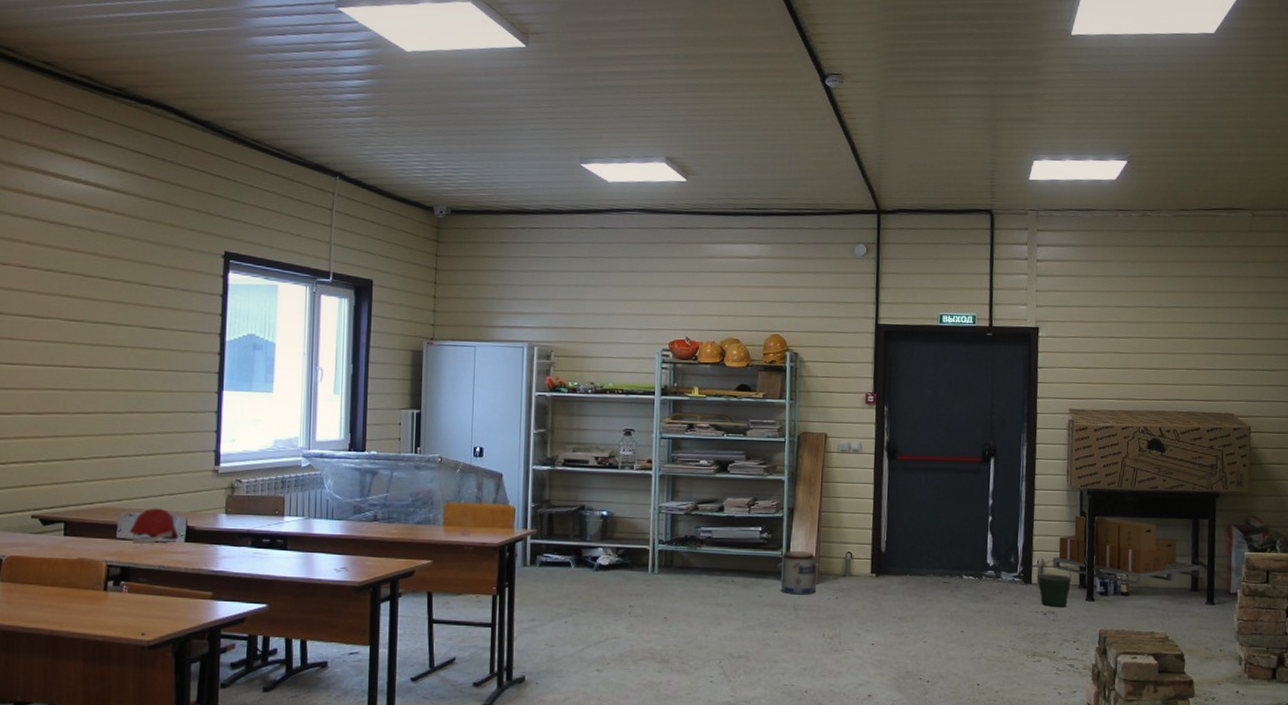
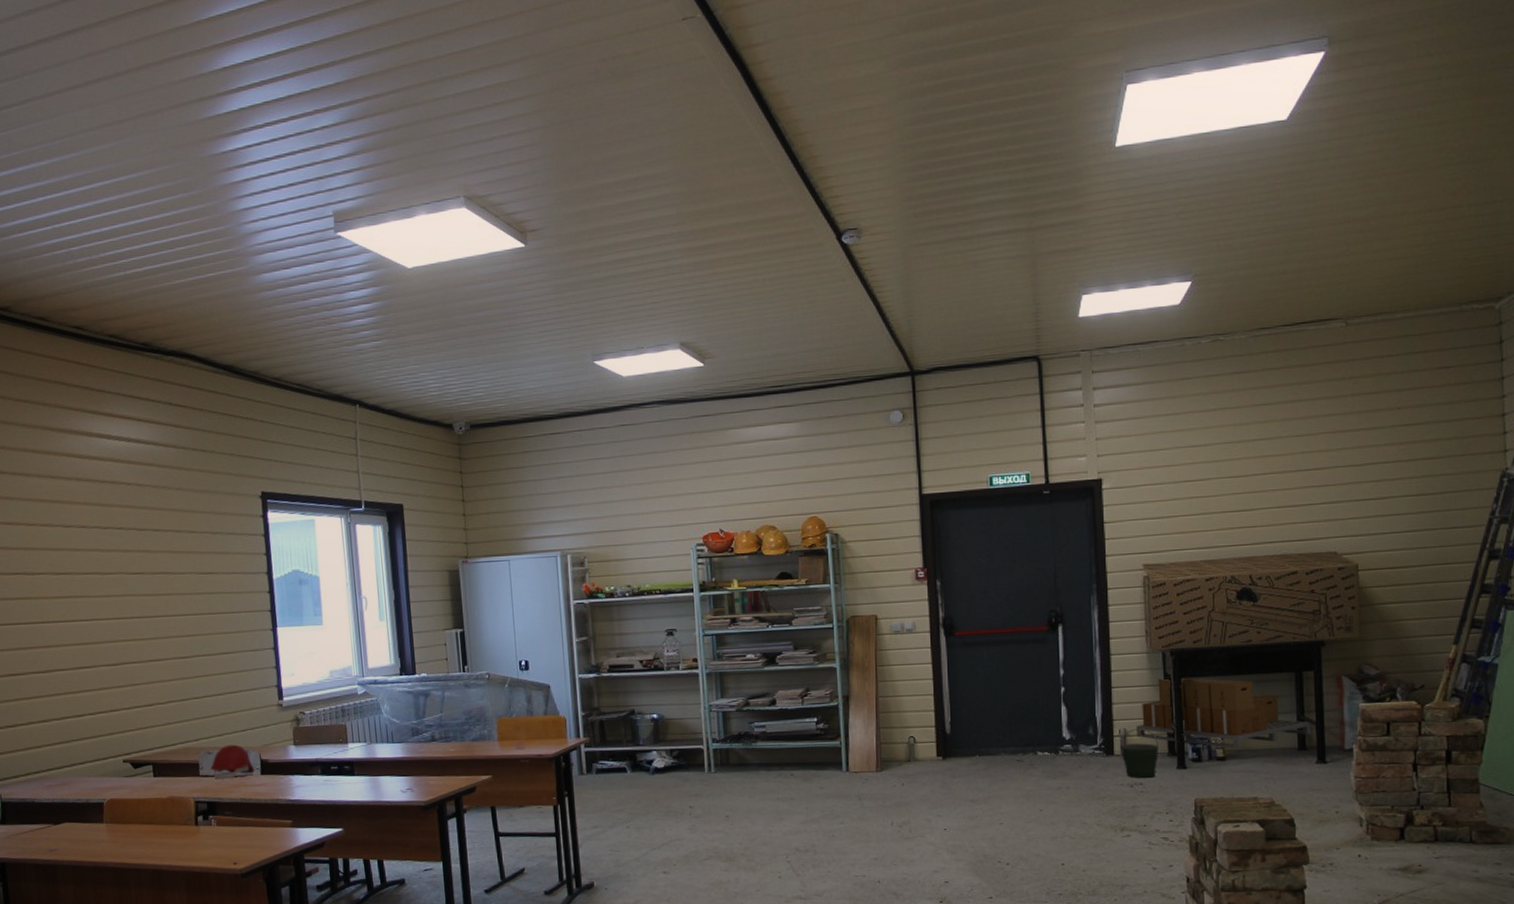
books: none [683,396,728,422] -> present [724,588,771,616]
paint can: present [777,551,821,595] -> none [837,739,883,784]

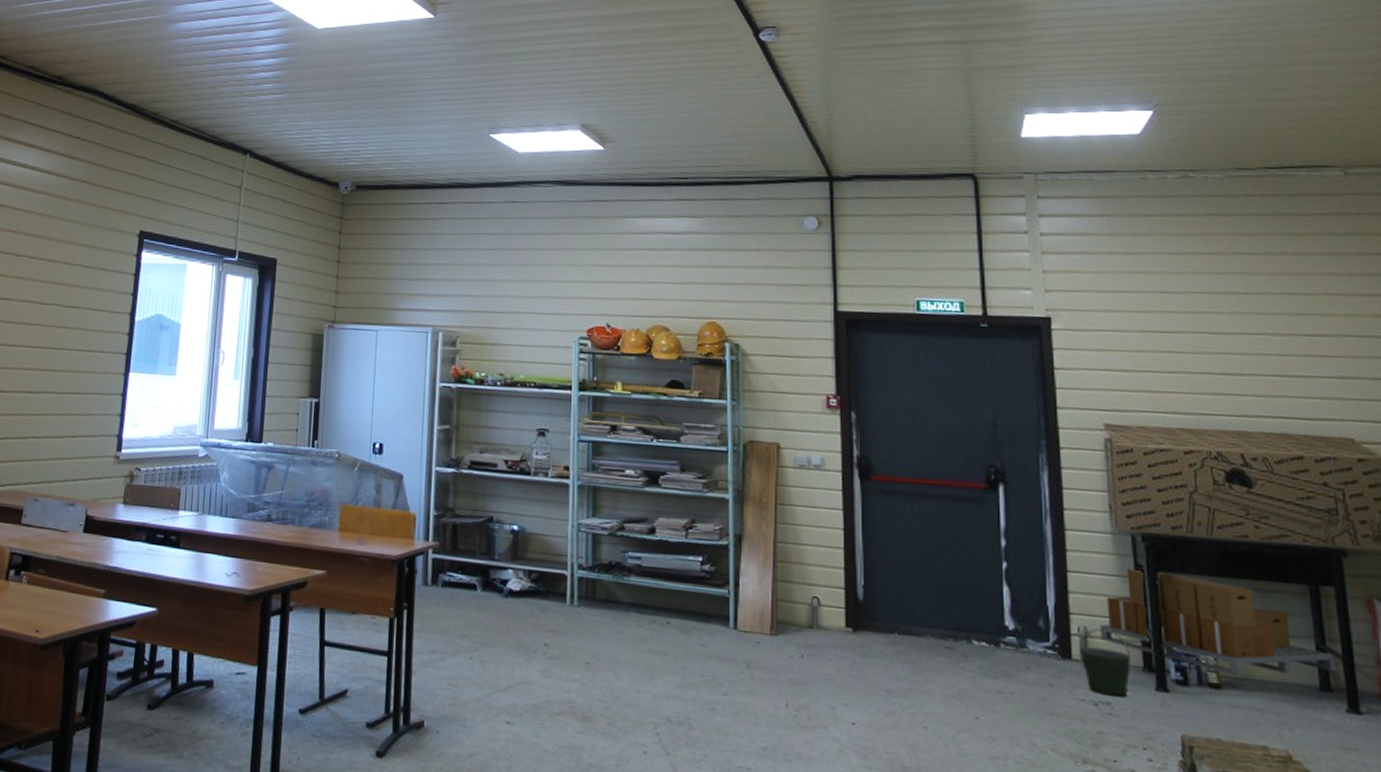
hard hat: present [210,744,255,780] -> none [33,493,78,533]
books: present [724,588,771,616] -> none [605,392,657,424]

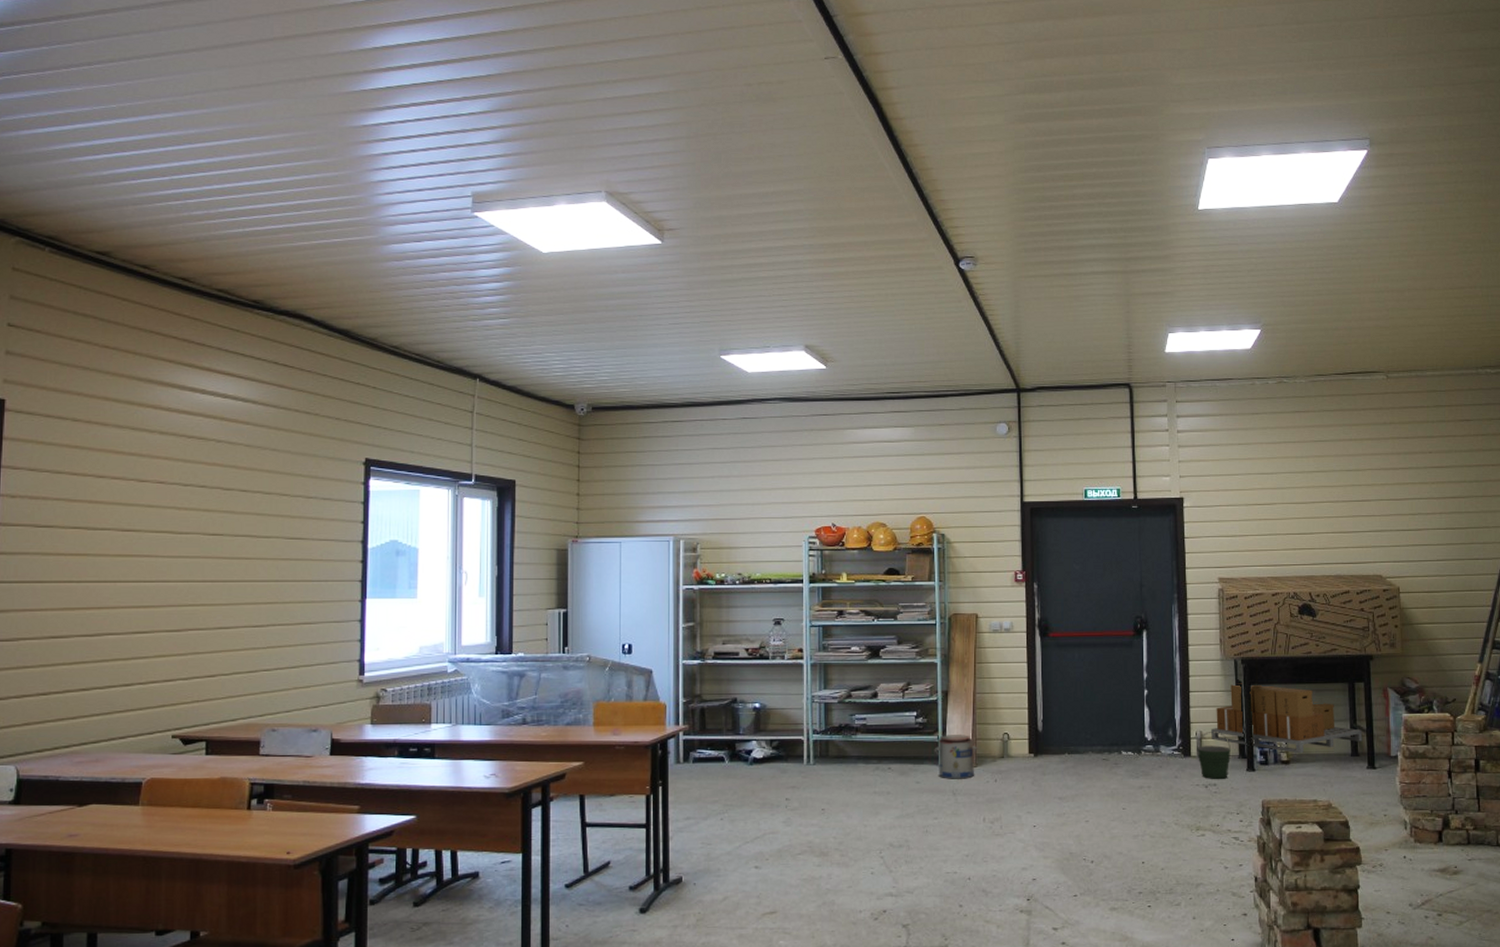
paint can: none [723,589,779,649] -> present [934,735,978,779]

